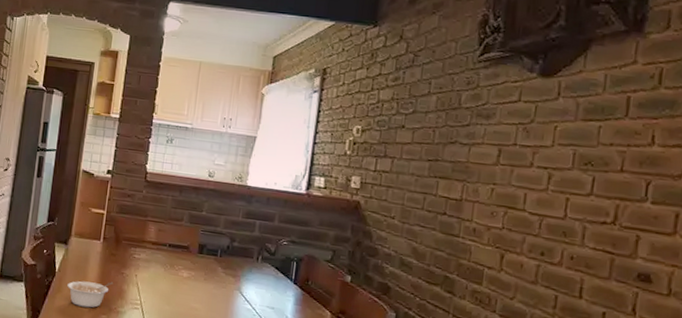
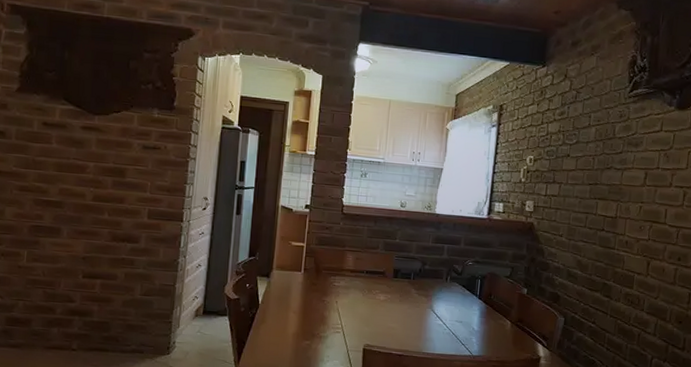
legume: present [67,281,113,308] -> none [271,309,315,335]

